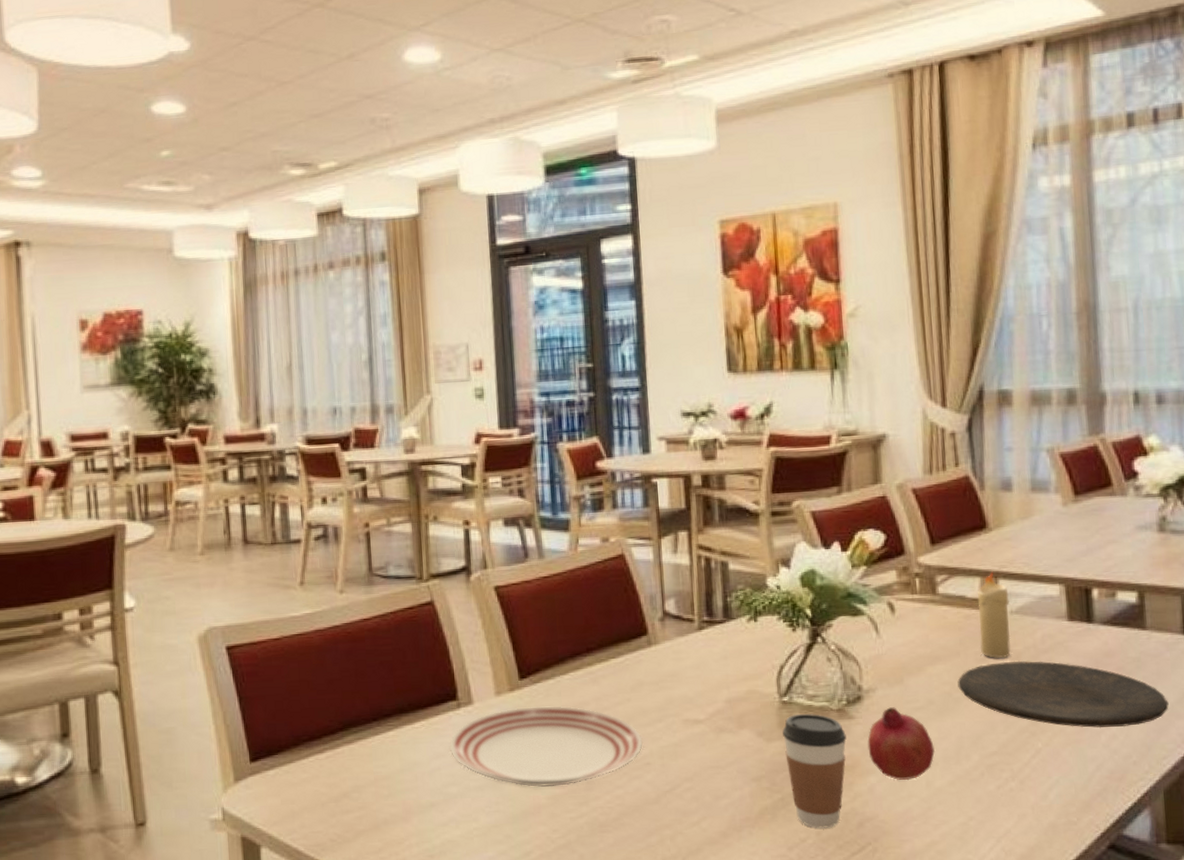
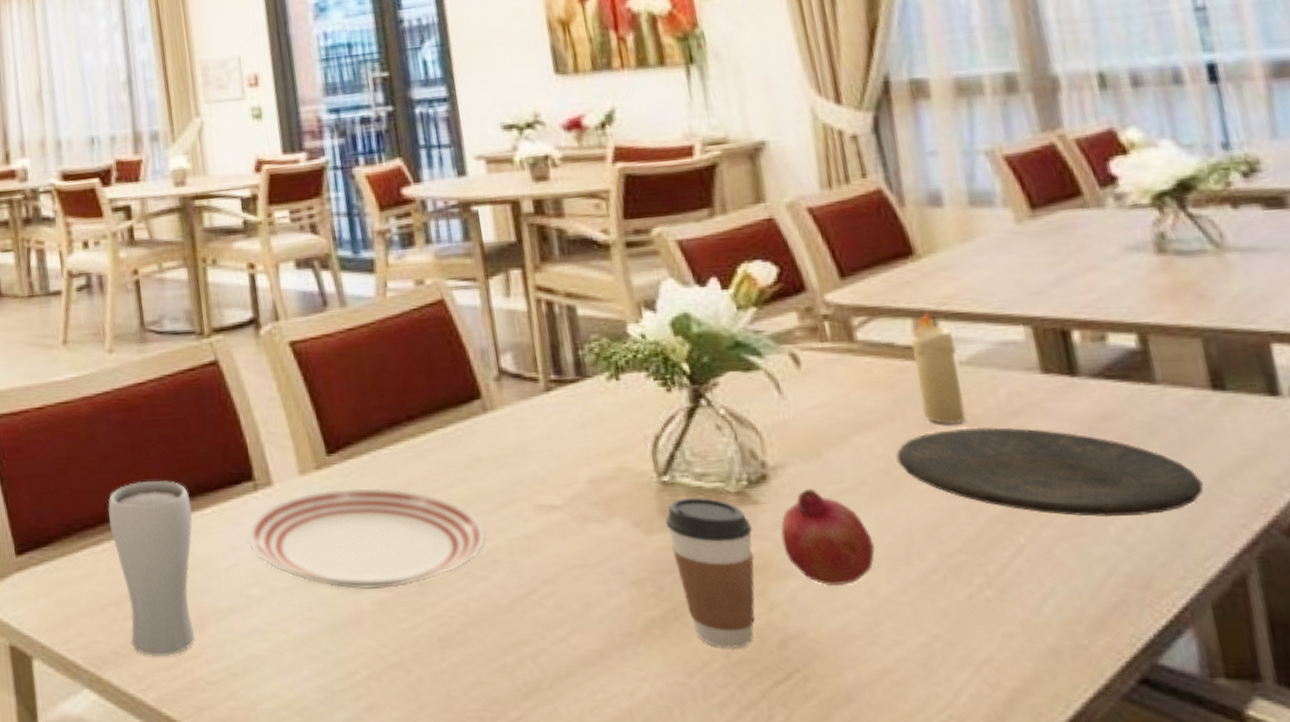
drinking glass: none [332,700,404,844] -> present [108,481,195,657]

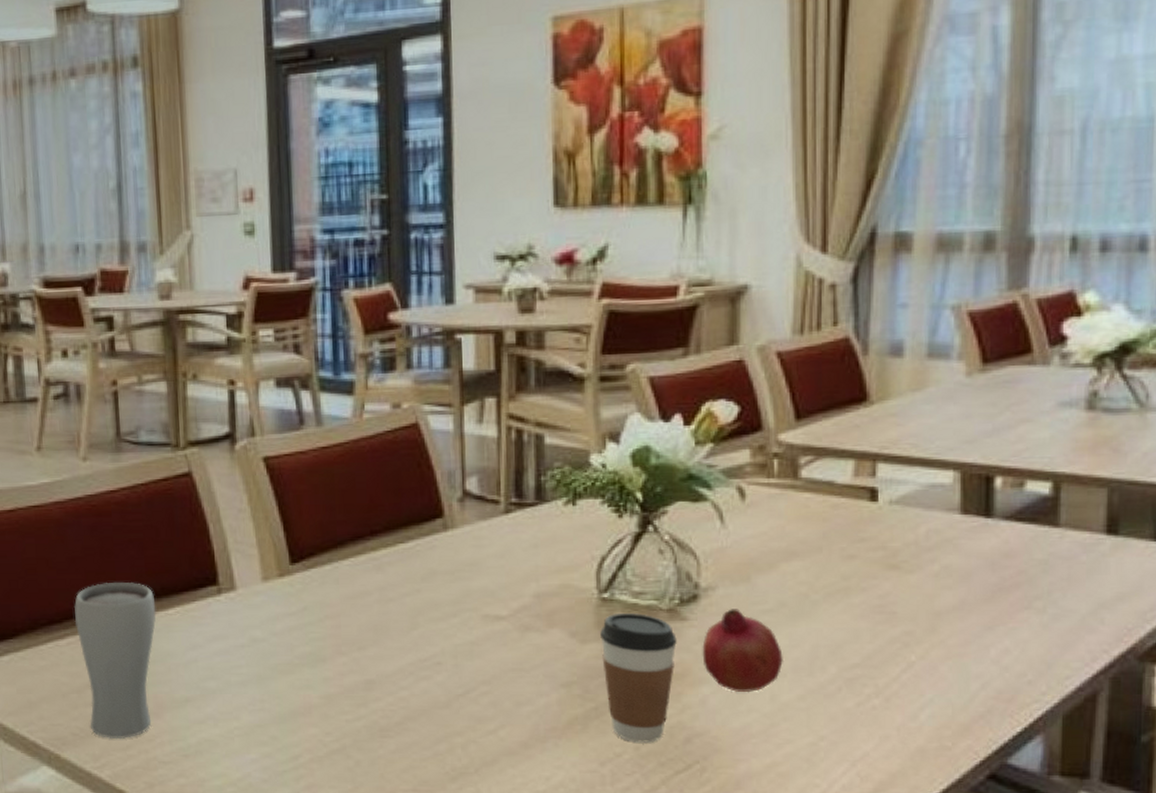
dinner plate: present [247,487,486,589] -> none [207,595,433,684]
plate: present [896,427,1204,518] -> none [817,559,1079,641]
candle: present [910,310,966,425] -> none [847,453,889,557]

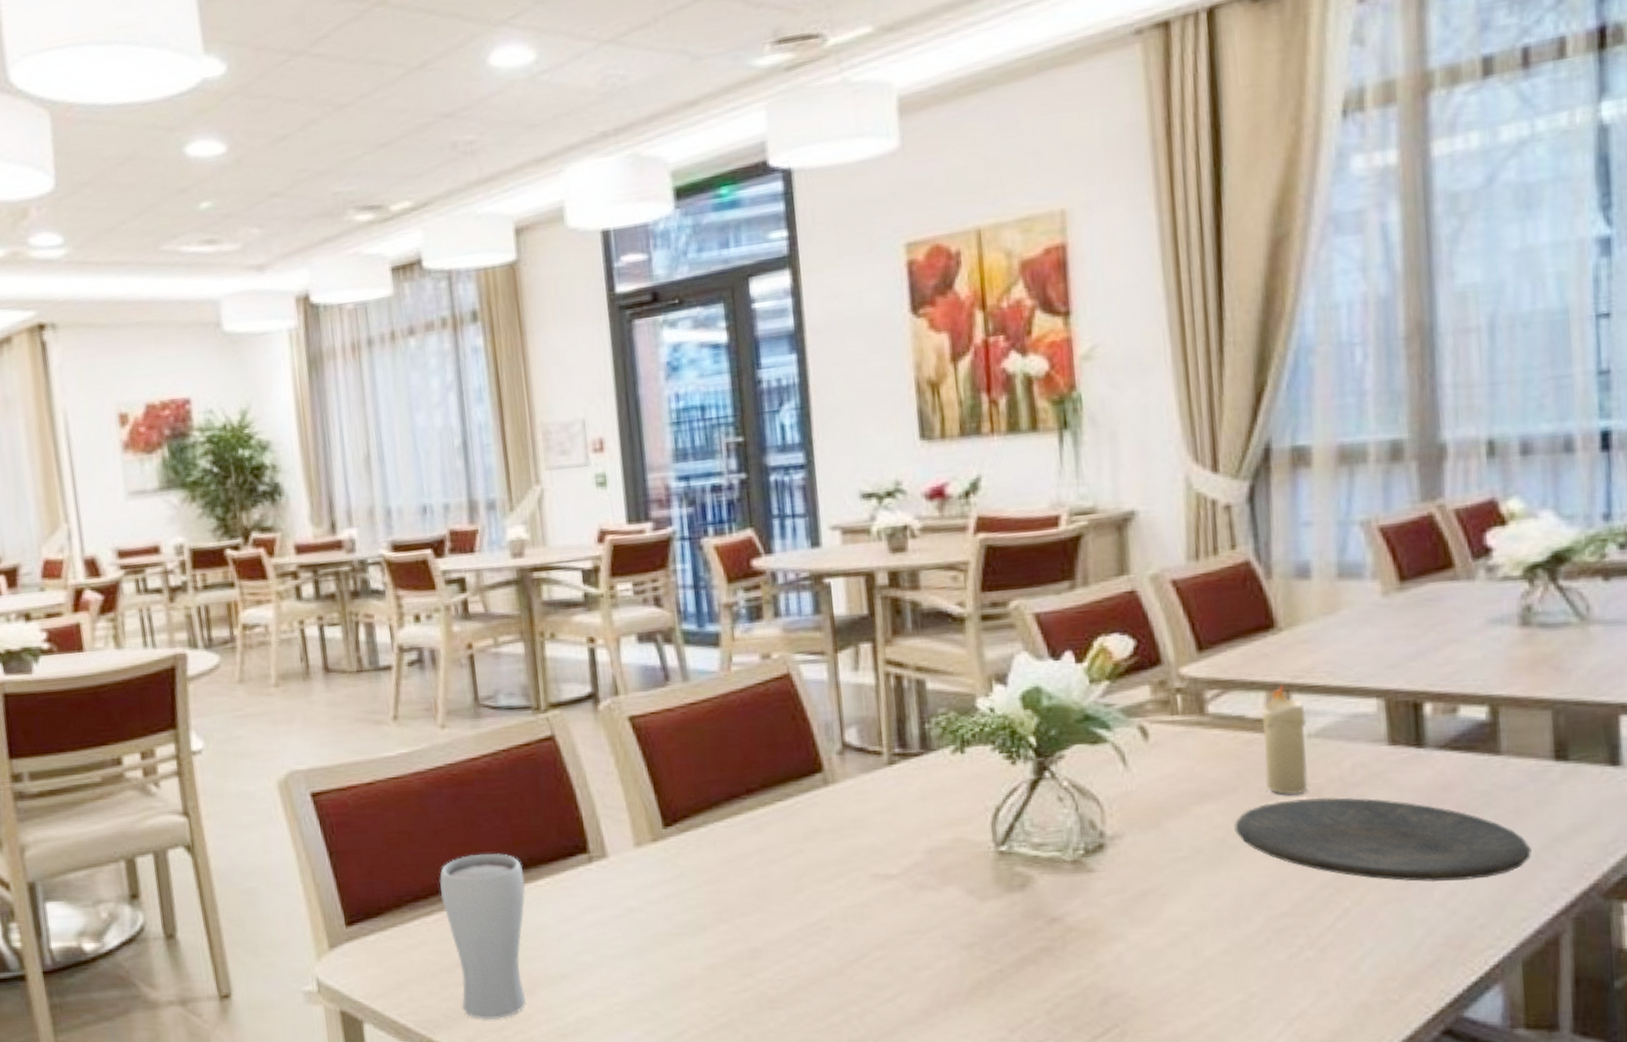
coffee cup: present [600,613,677,743] -> none [1000,866,1085,1006]
fruit: present [702,609,784,692] -> none [1112,857,1205,948]
plate: none [817,559,1079,641] -> present [1234,797,1532,883]
candle: none [847,453,889,557] -> present [1261,683,1308,795]

